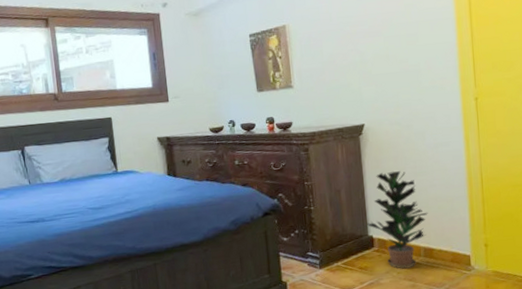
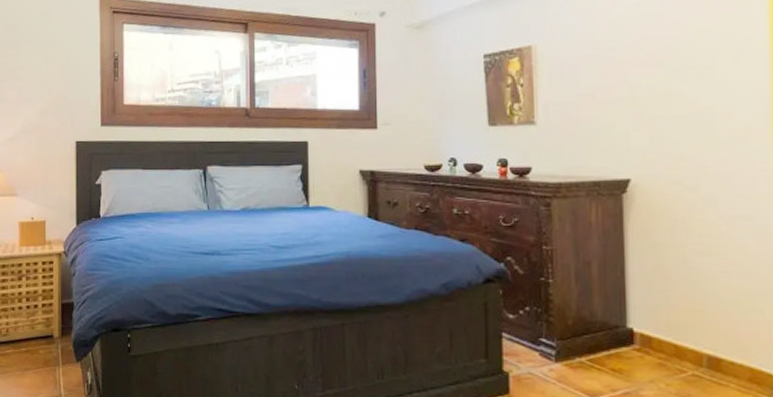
potted plant: present [367,171,428,269] -> none [626,246,717,381]

